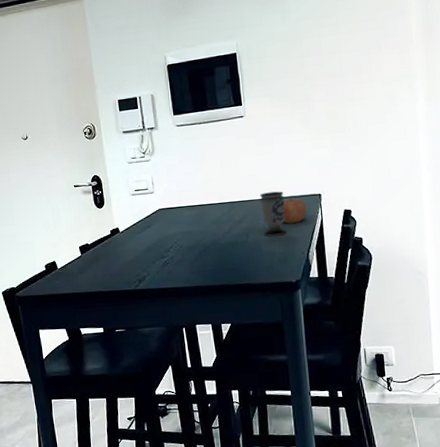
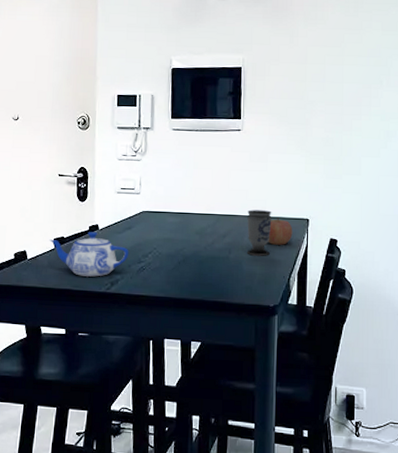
teapot: none [75,235,152,278] -> present [49,232,129,277]

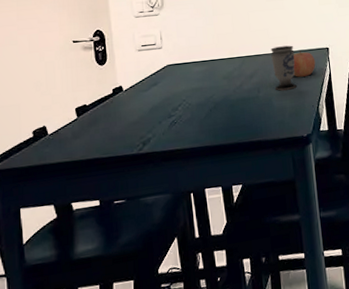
teapot: present [49,232,129,277] -> none [70,94,158,142]

